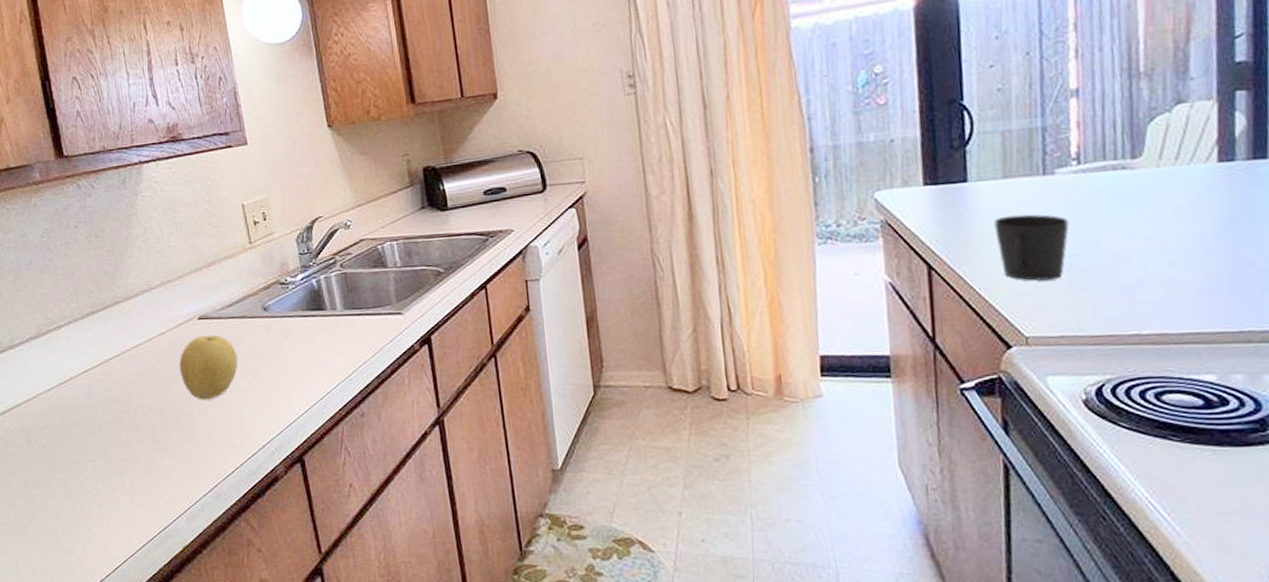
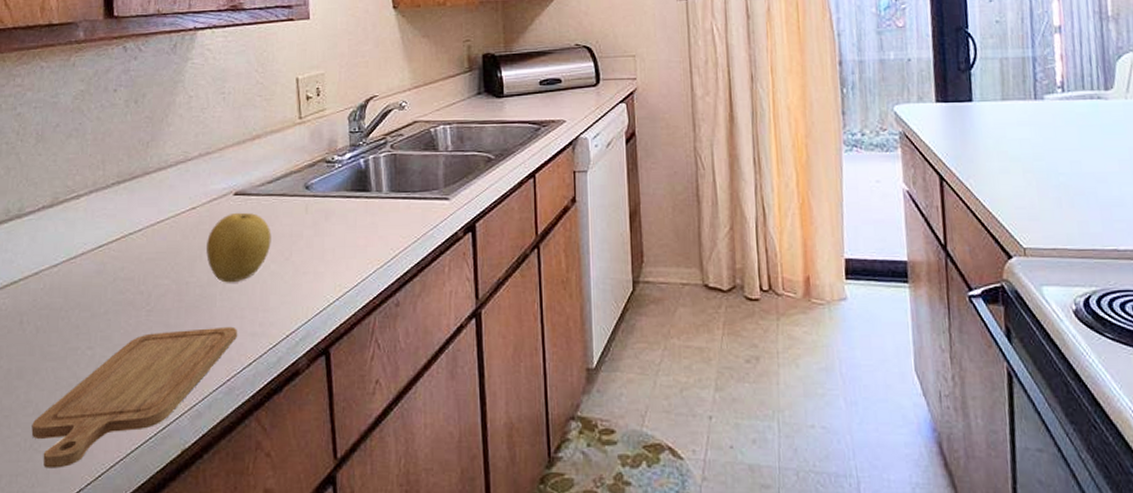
chopping board: none [52,439,218,563] -> present [31,326,237,468]
cup: present [994,214,1069,281] -> none [995,134,1057,196]

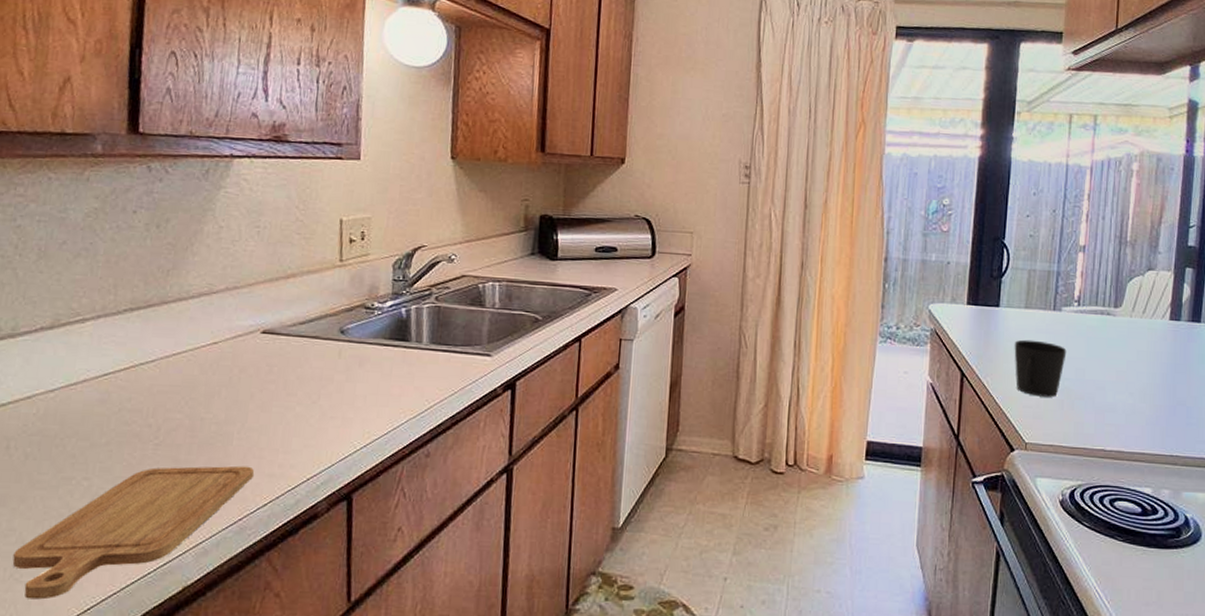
fruit: present [206,212,272,283] -> none [226,351,300,423]
cup: none [995,134,1057,196] -> present [1014,339,1067,397]

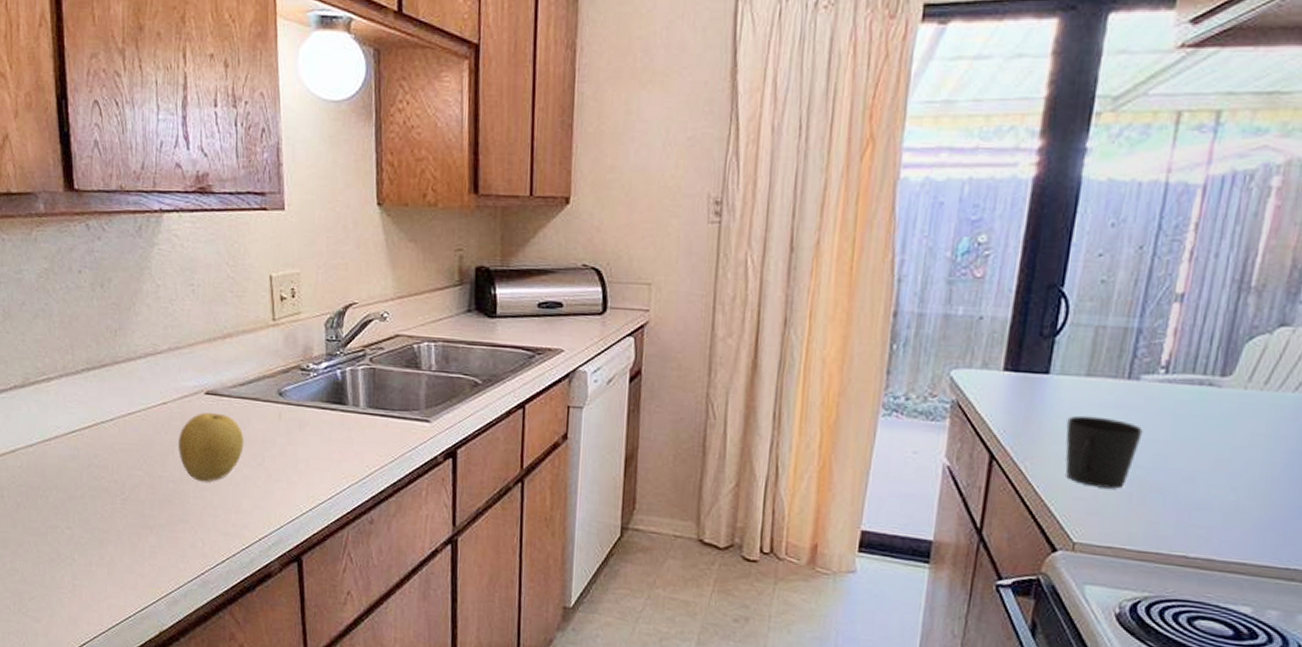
chopping board: present [12,465,254,600] -> none [19,521,210,633]
fruit: none [226,351,300,423] -> present [179,412,244,482]

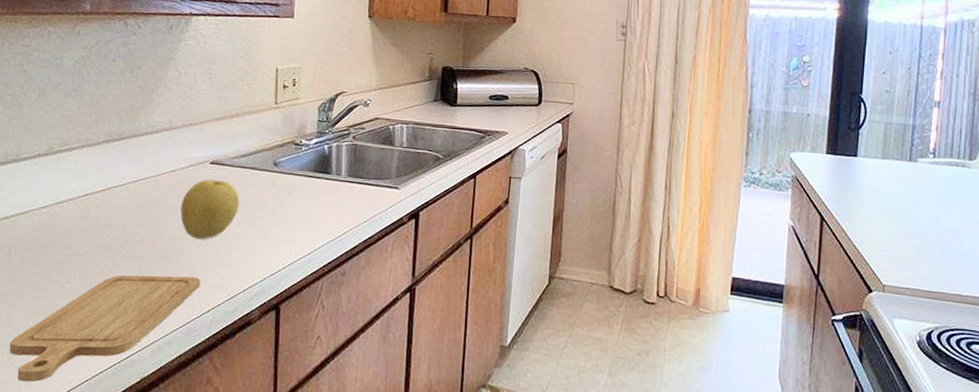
chopping board: none [19,521,210,633] -> present [9,275,201,382]
cup: present [1065,415,1143,489] -> none [871,187,923,243]

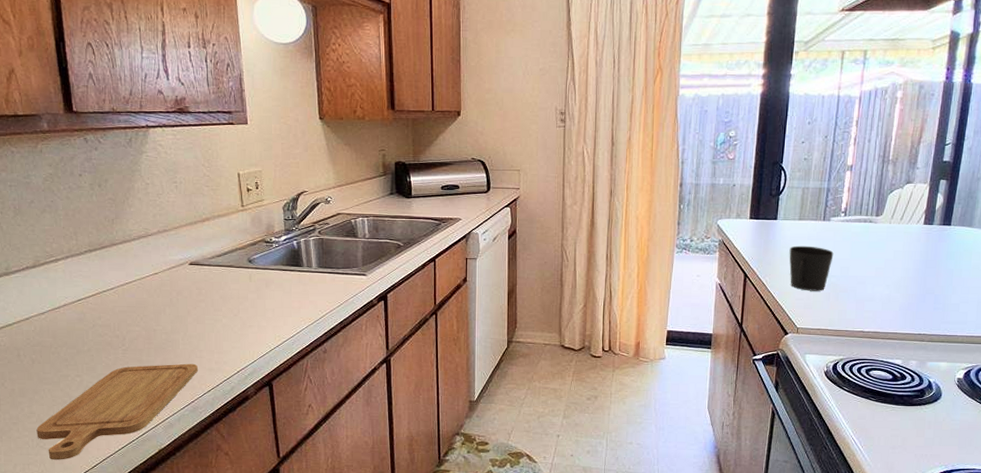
fruit: present [180,179,240,240] -> none [169,278,222,332]
cup: none [871,187,923,243] -> present [789,245,834,291]

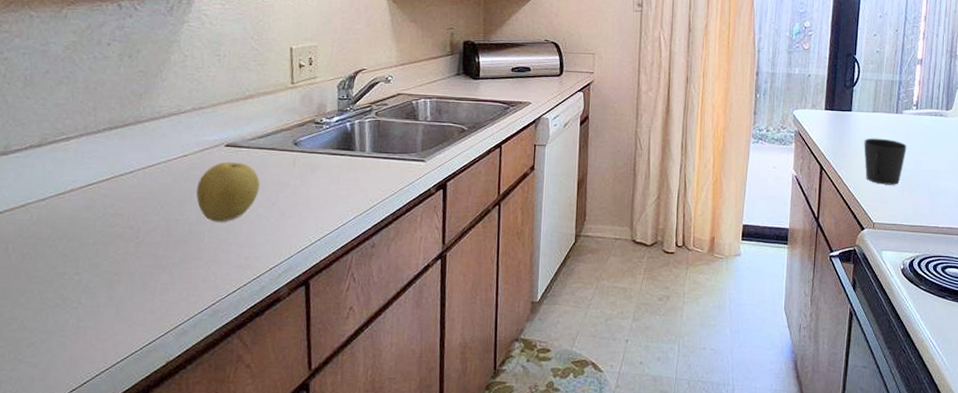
chopping board: present [36,363,198,460] -> none [16,259,223,376]
fruit: none [169,278,222,332] -> present [196,161,260,222]

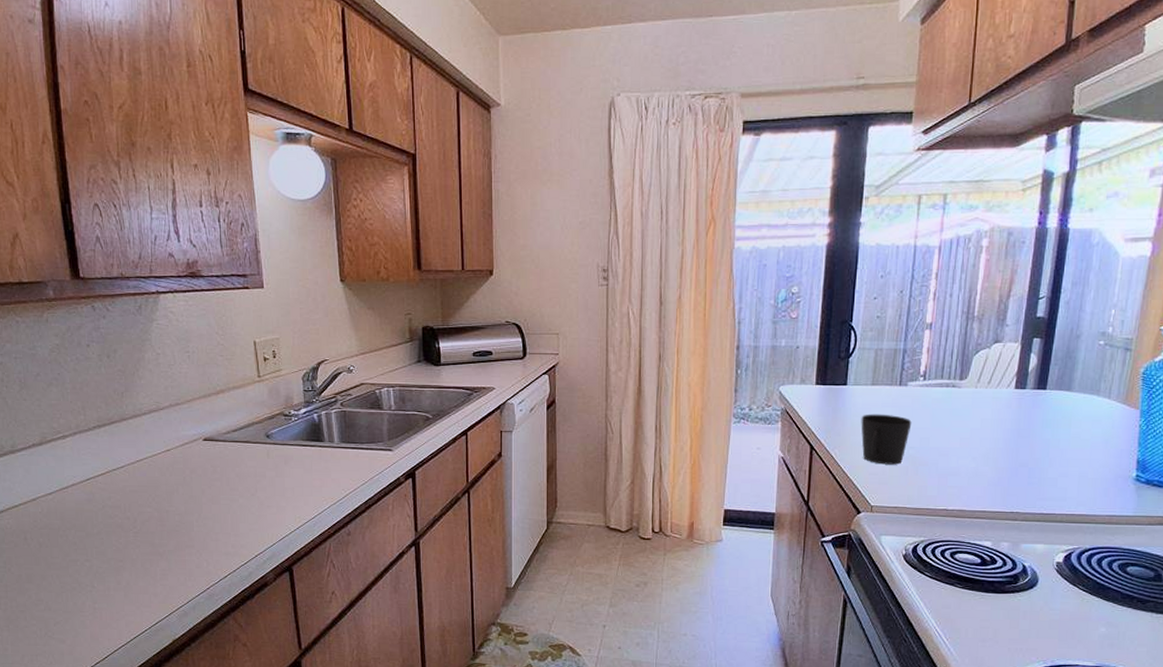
fruit: present [196,161,260,222] -> none [182,455,239,513]

